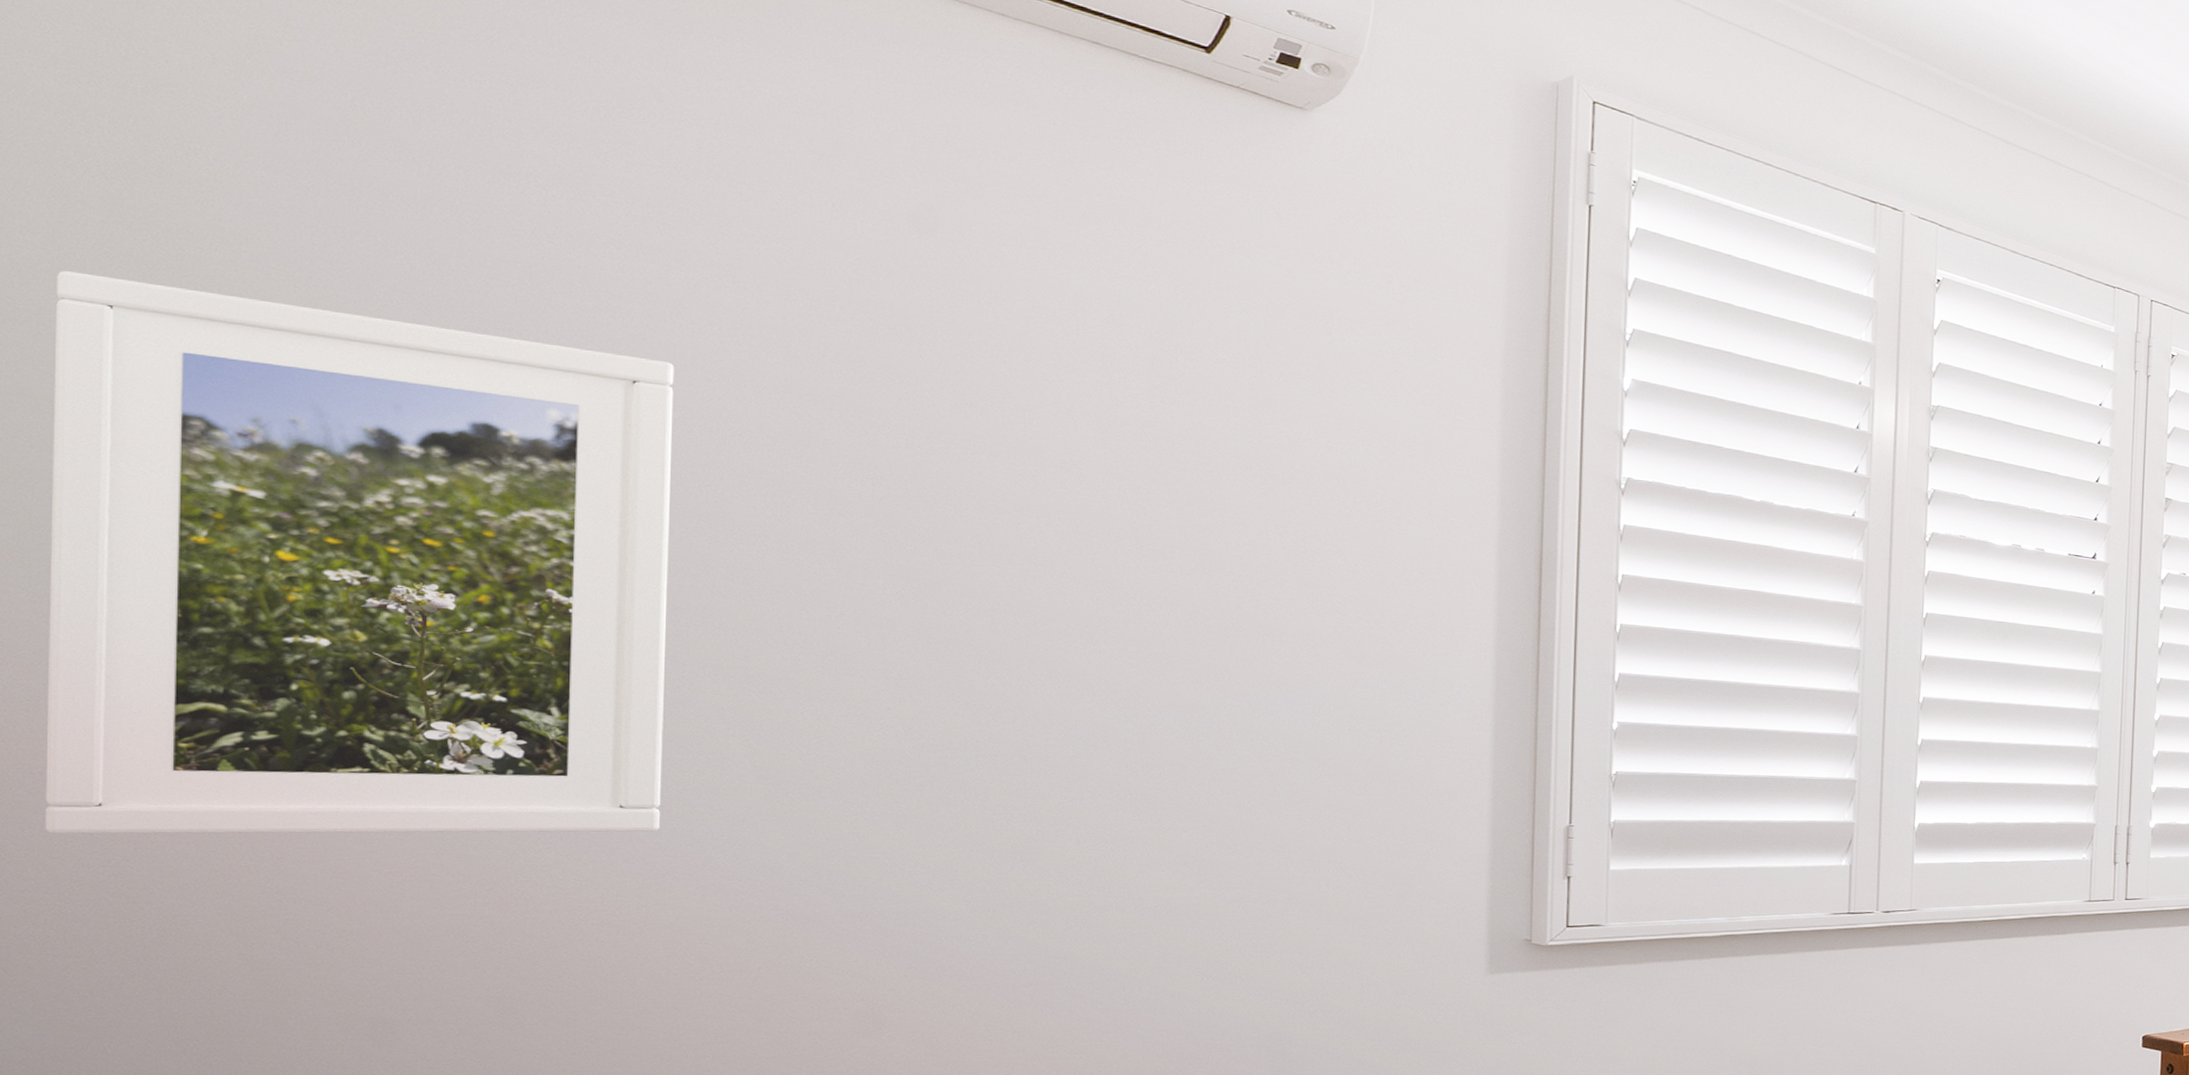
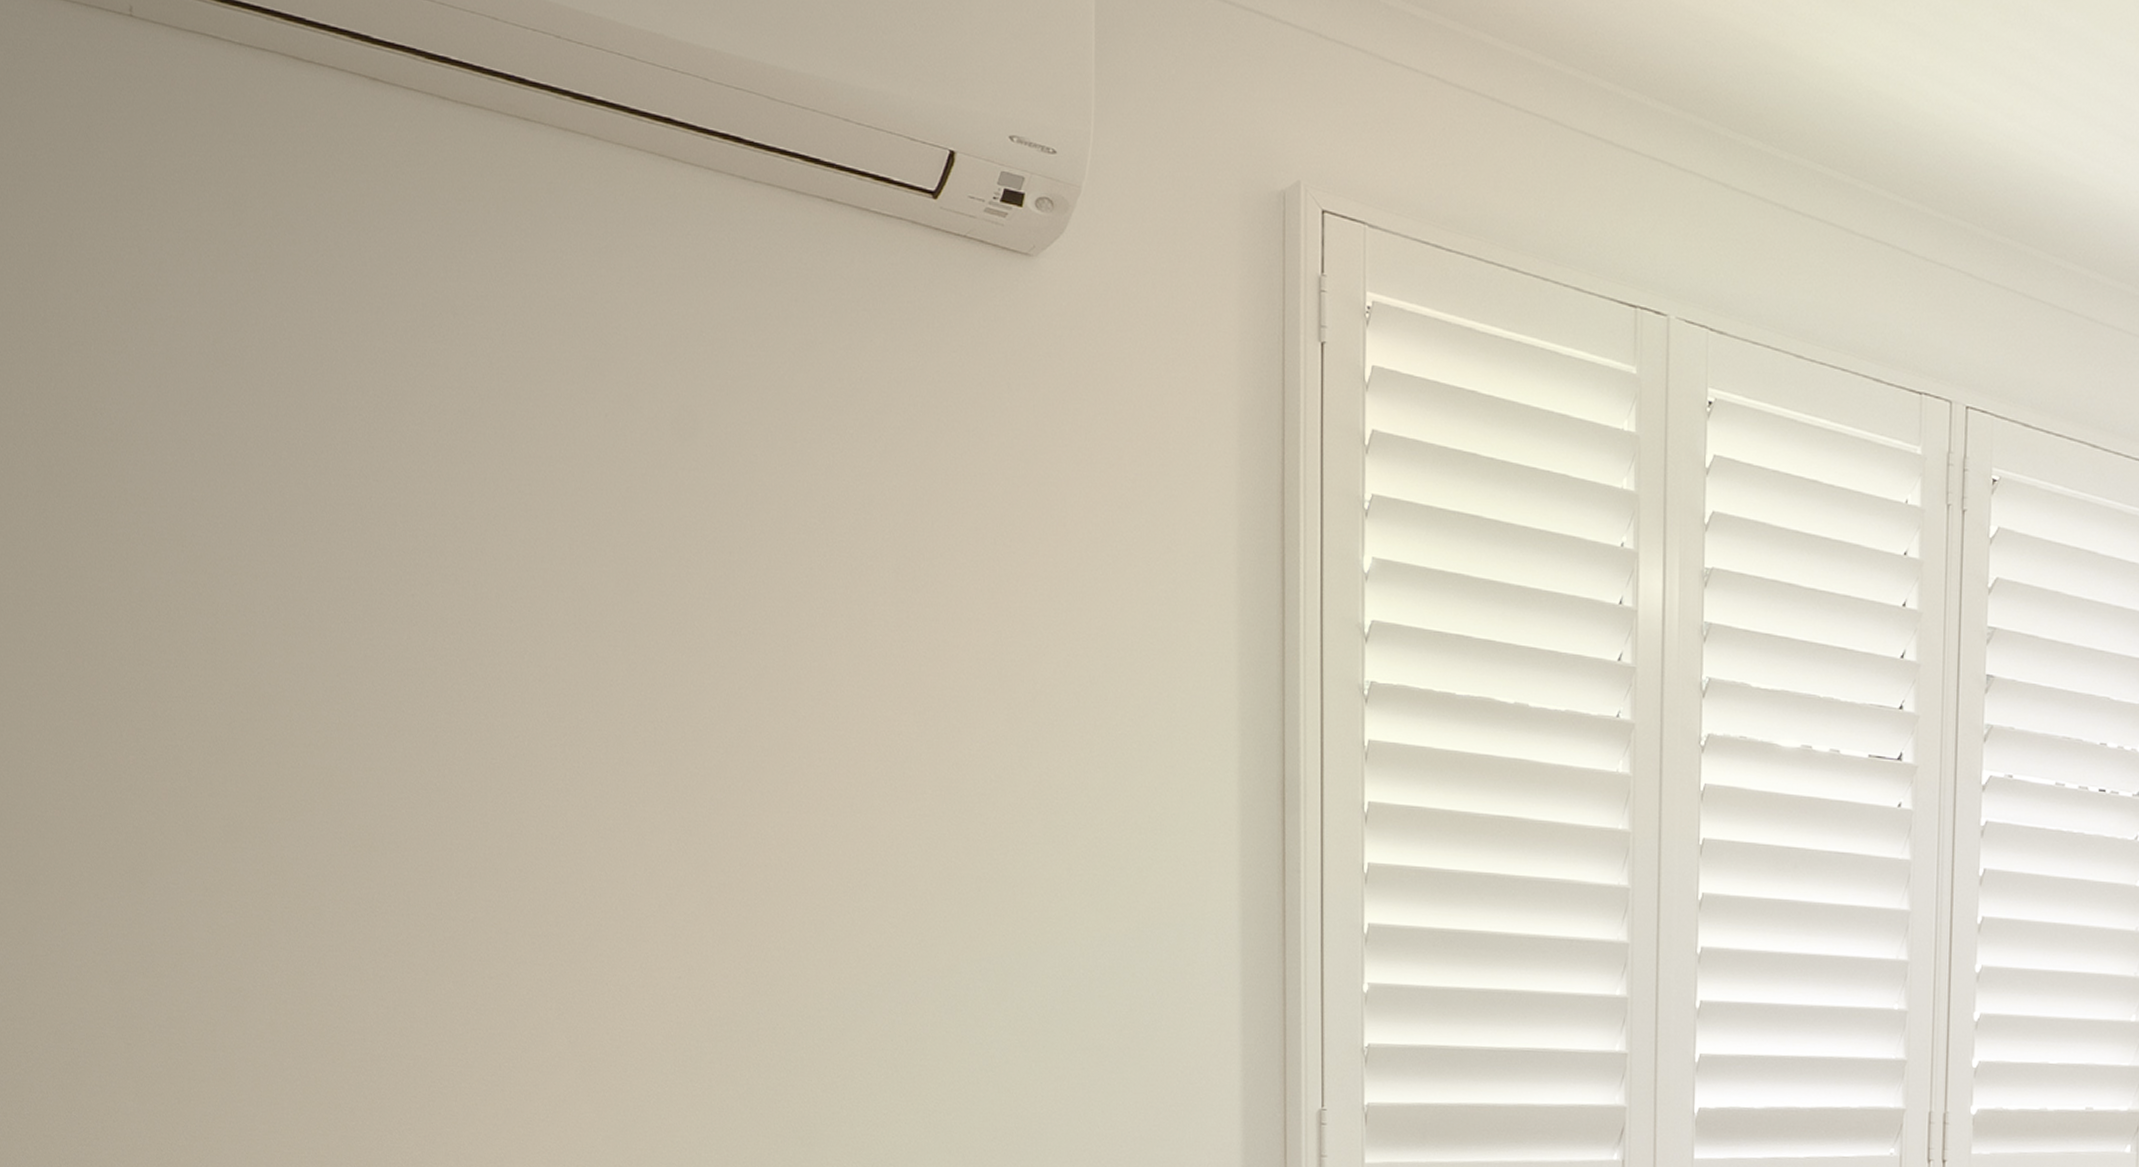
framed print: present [45,270,674,835] -> none [10,543,497,1113]

